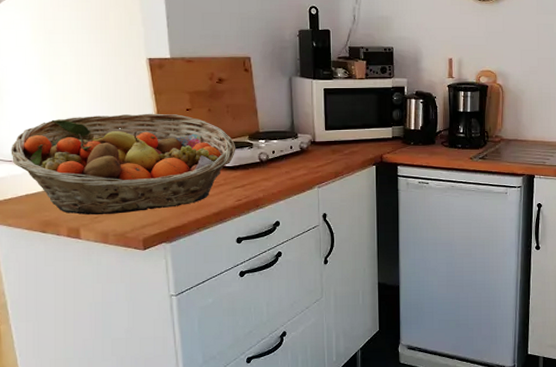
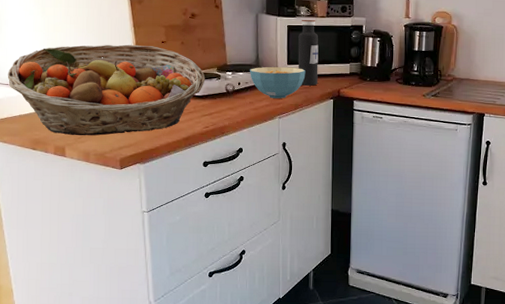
cereal bowl: none [285,132,345,167] -> present [250,66,306,99]
water bottle: none [336,81,359,152] -> present [298,19,319,86]

